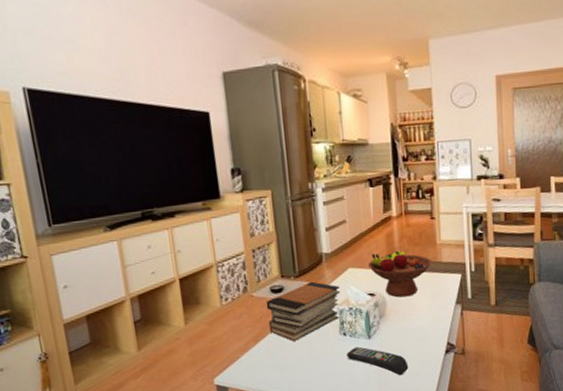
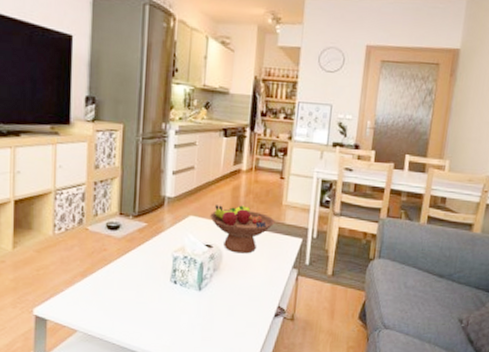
book stack: present [266,281,341,341] -> none [98,223,178,282]
remote control: present [346,346,409,376] -> none [174,297,235,333]

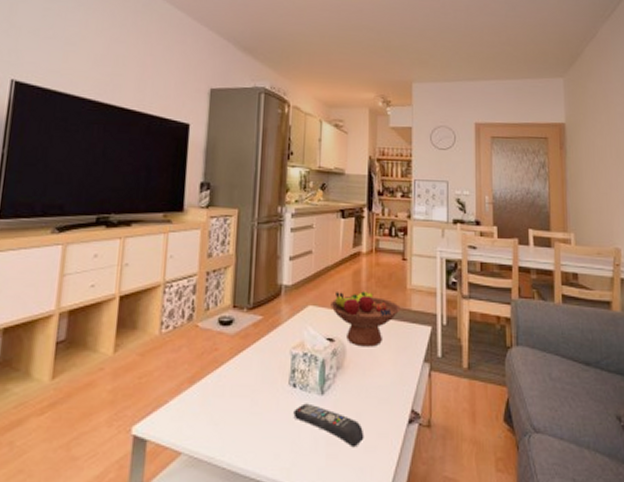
remote control: none [174,297,235,333] -> present [293,403,364,448]

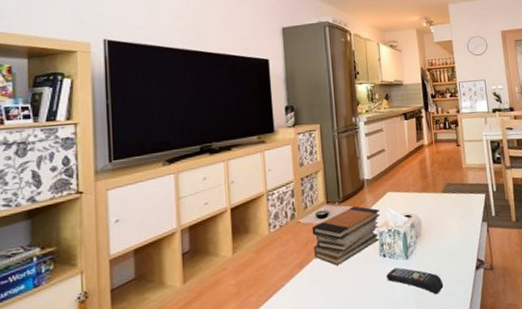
book stack: none [208,316,297,388] -> present [312,206,381,266]
fruit bowl: present [331,291,401,347] -> none [405,174,460,218]

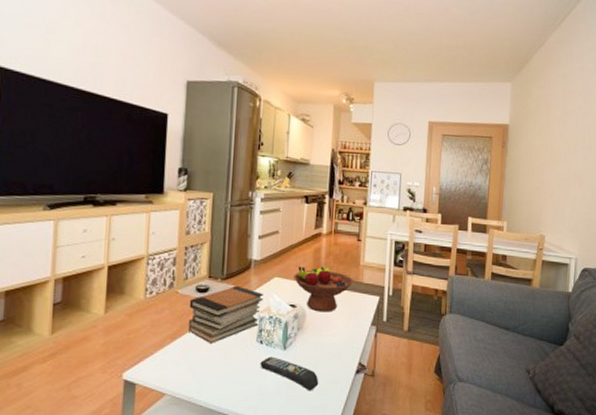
fruit bowl: none [405,174,460,218] -> present [294,266,354,312]

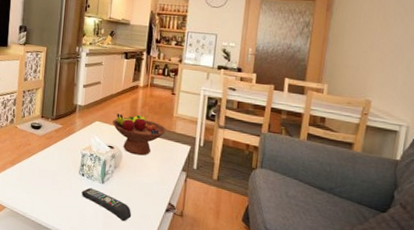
book stack: present [188,285,264,343] -> none [24,125,87,171]

